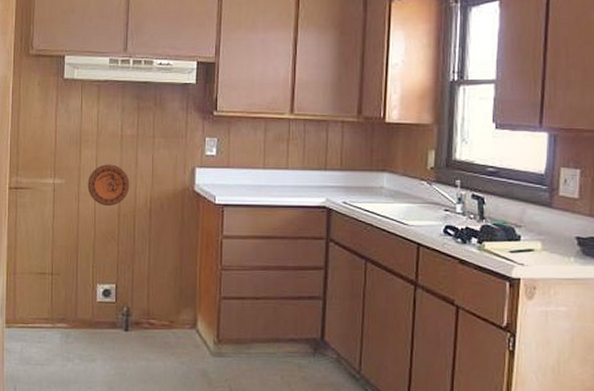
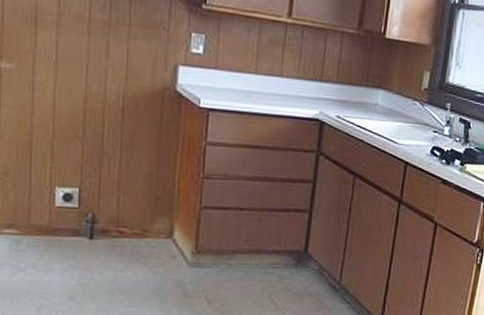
decorative plate: present [87,164,130,207] -> none [45,51,99,101]

